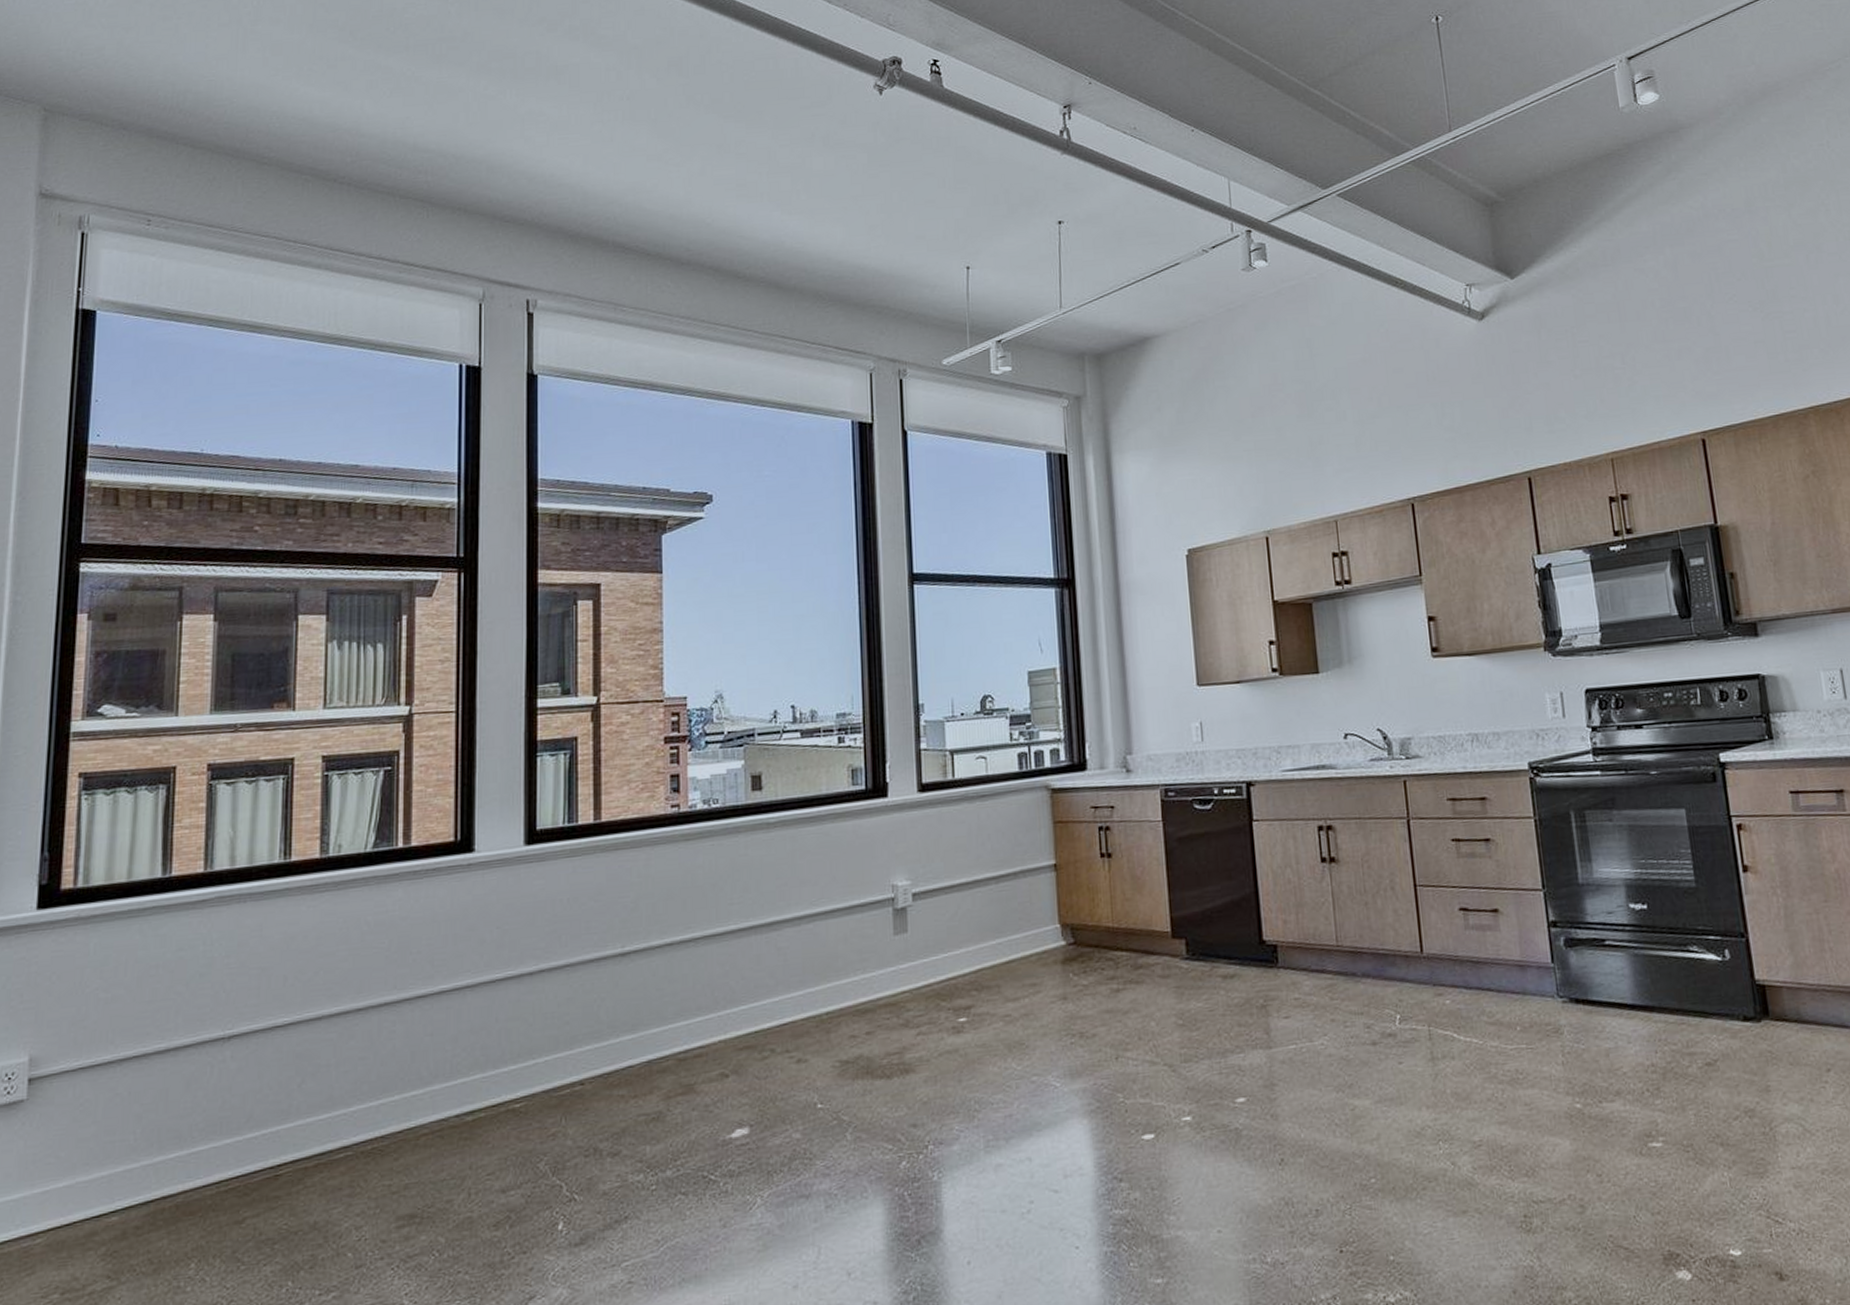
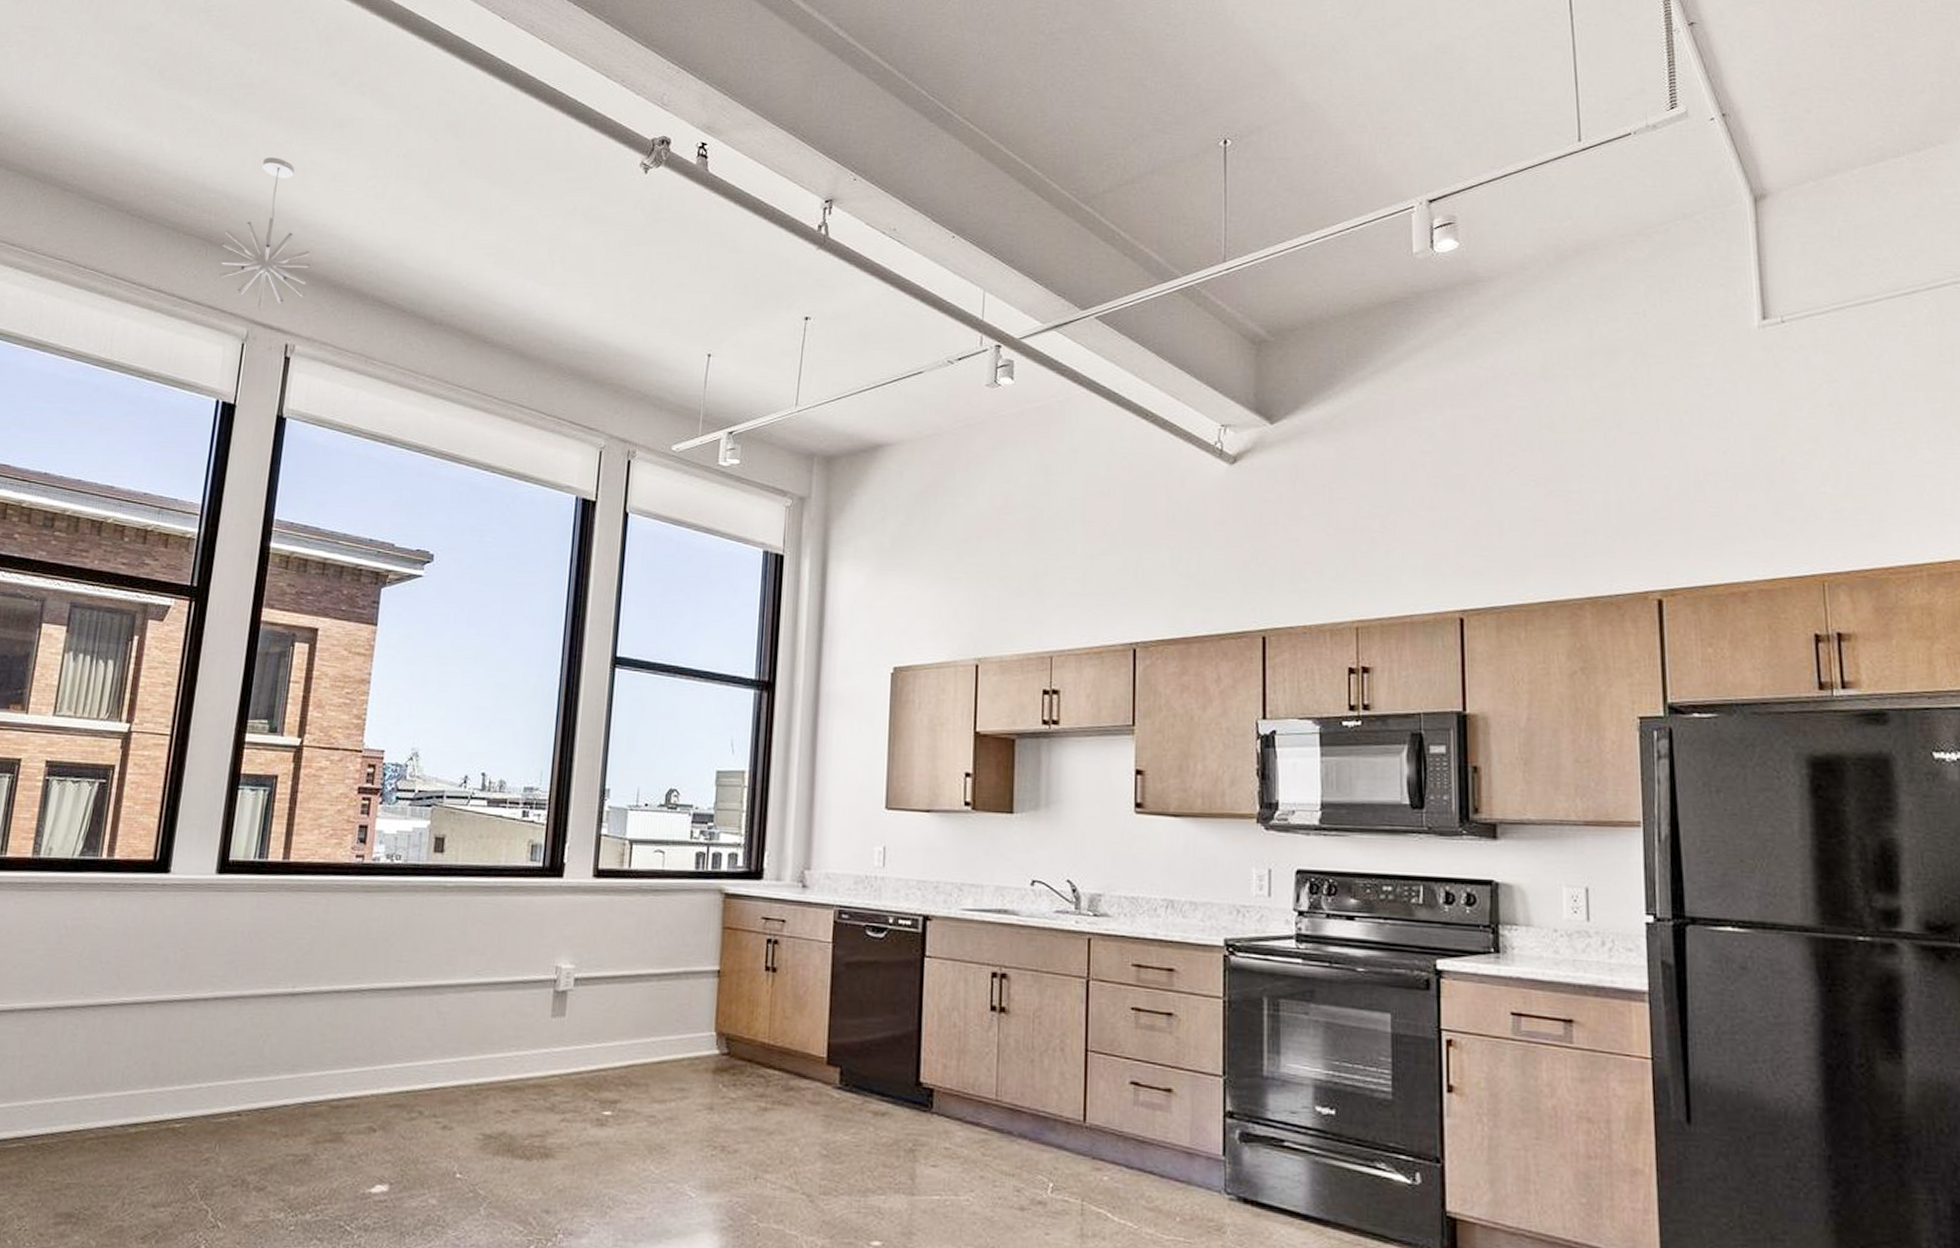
pendant light: none [443,110,542,267] -> present [219,157,311,309]

